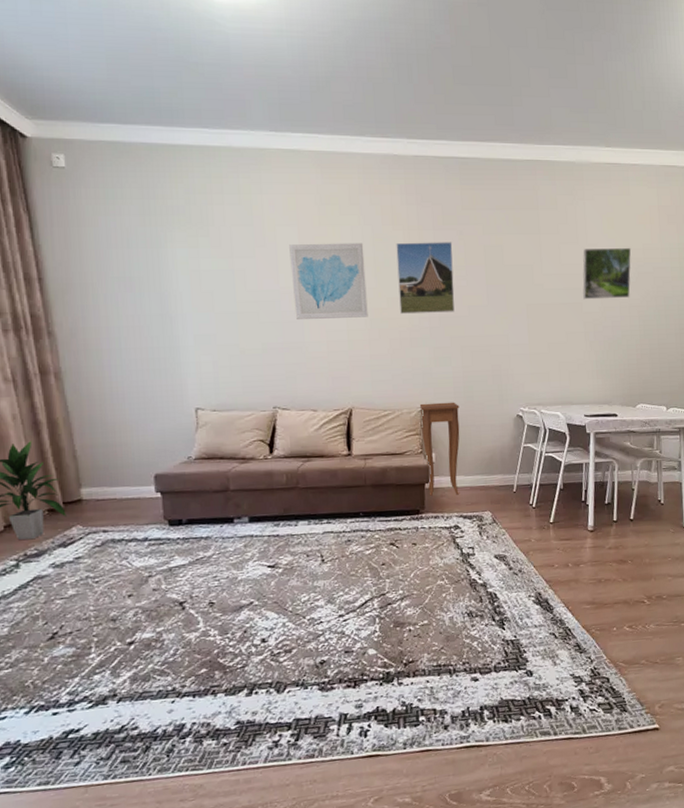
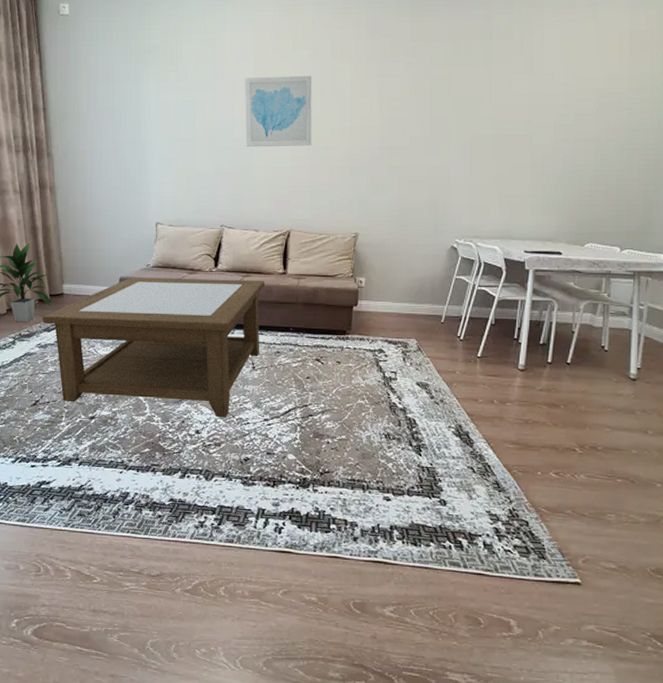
coffee table: none [55,465,329,629] -> present [42,277,264,418]
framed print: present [396,242,455,315] -> none [342,73,399,144]
side table: present [419,402,460,496] -> none [353,230,393,320]
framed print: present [582,247,632,300] -> none [534,76,594,132]

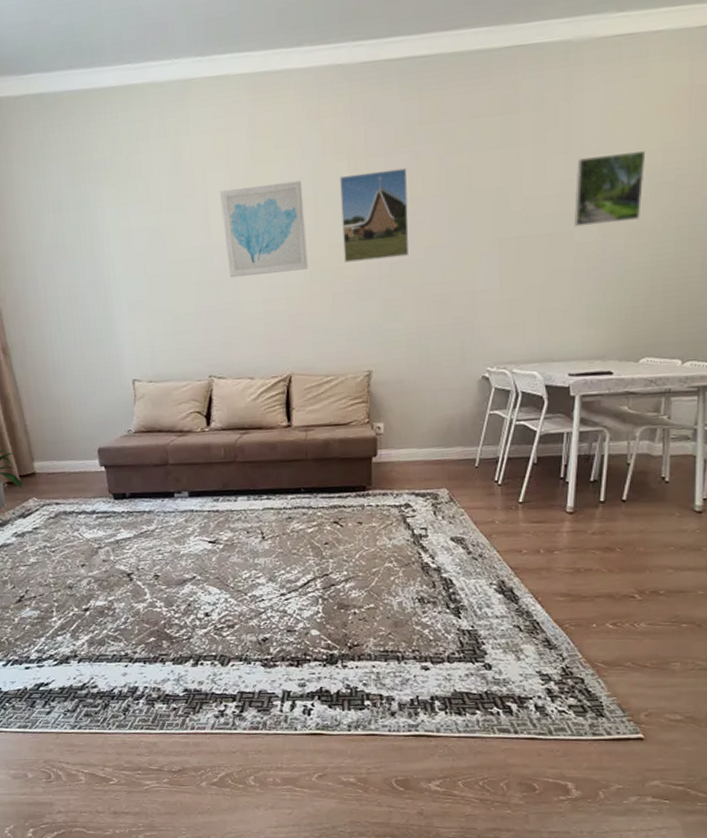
coffee table: present [42,277,264,418] -> none [15,437,269,597]
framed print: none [342,73,399,144] -> present [339,168,409,264]
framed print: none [534,76,594,132] -> present [574,150,646,227]

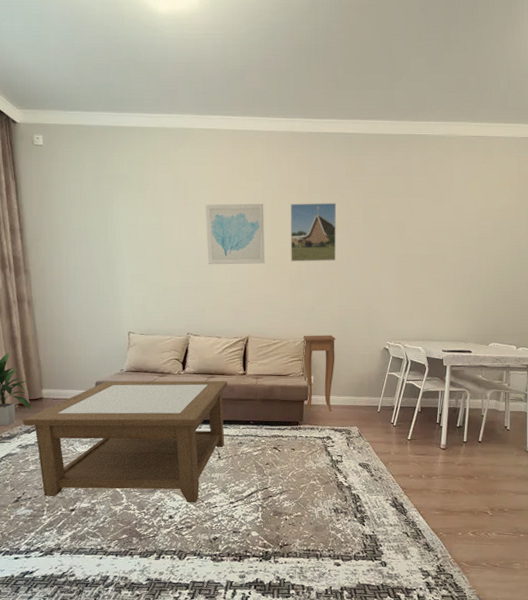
coffee table: none [15,437,269,597] -> present [23,380,227,503]
side table: none [366,363,413,471] -> present [303,335,336,412]
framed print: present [574,150,646,227] -> none [446,208,492,253]

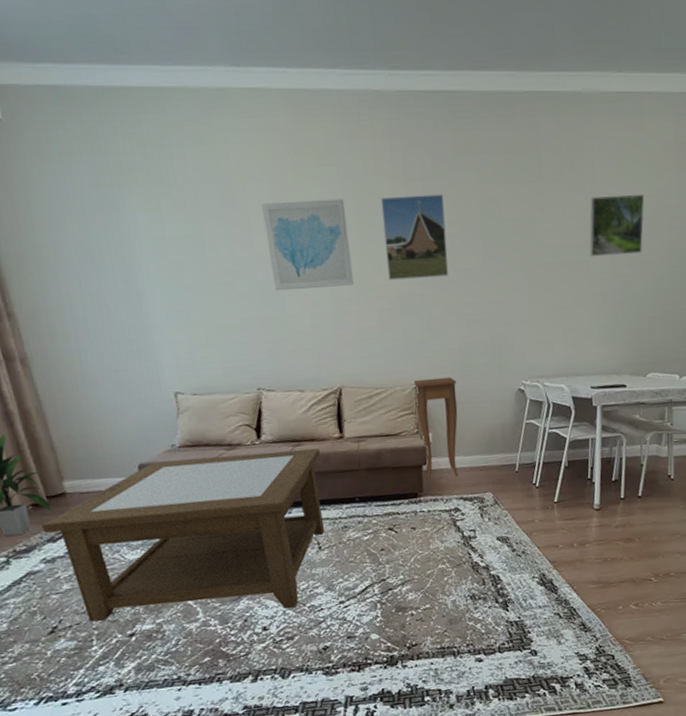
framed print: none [446,208,492,253] -> present [589,193,645,257]

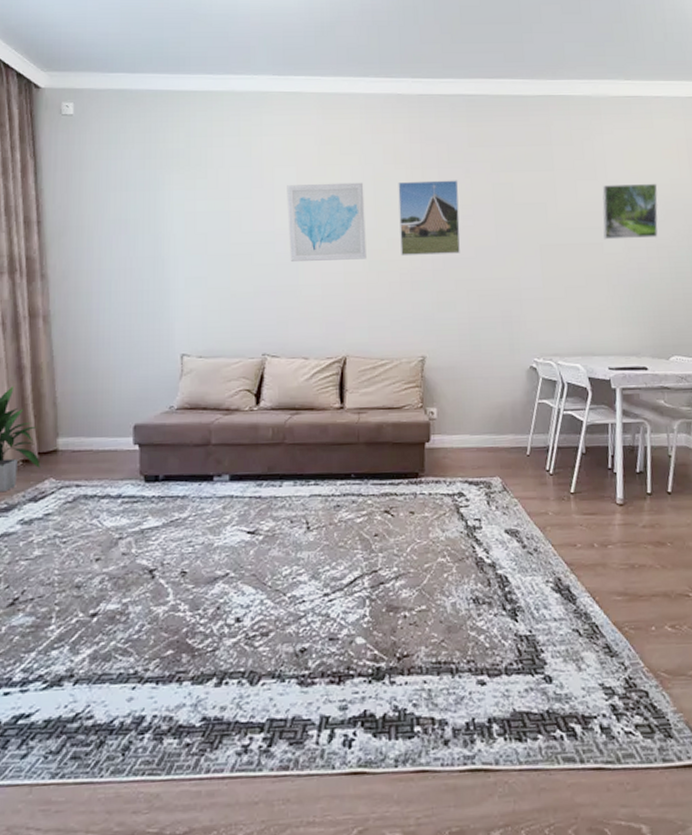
coffee table: present [42,449,325,622] -> none [27,418,318,598]
side table: present [413,377,459,478] -> none [420,351,465,457]

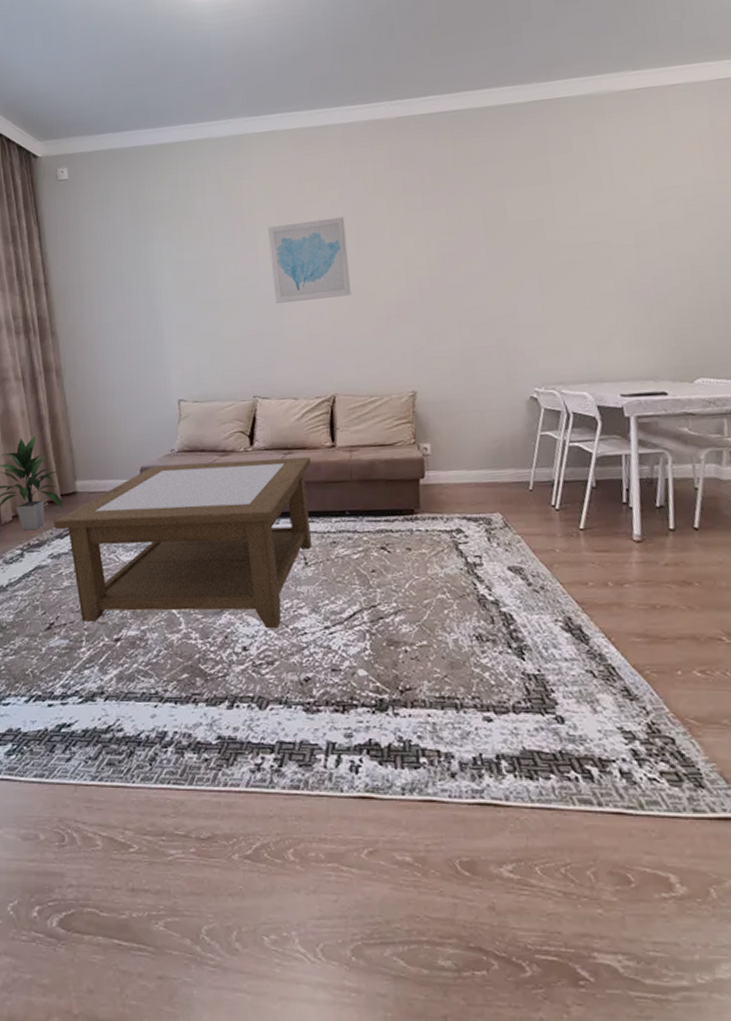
coffee table: none [27,418,318,598] -> present [54,457,313,629]
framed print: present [398,180,461,257] -> none [380,204,449,290]
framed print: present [602,183,658,240] -> none [609,184,677,254]

